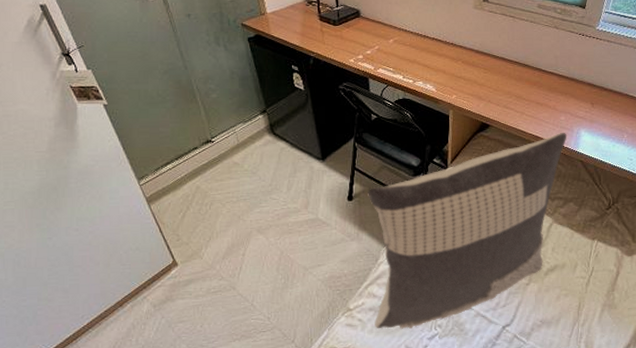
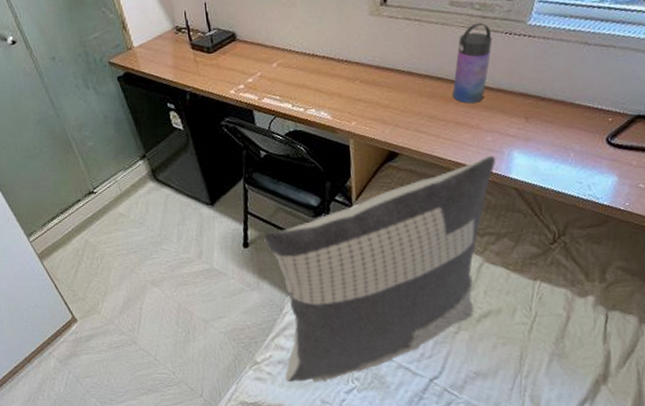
water bottle: none [536,24,569,88] -> present [452,23,493,104]

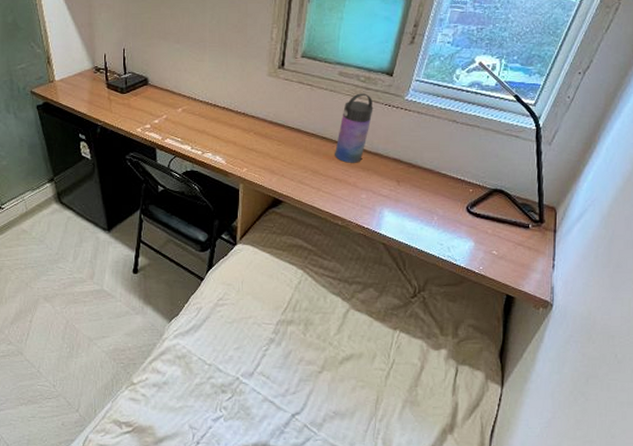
pillow: present [264,155,496,383] -> none [153,211,369,408]

